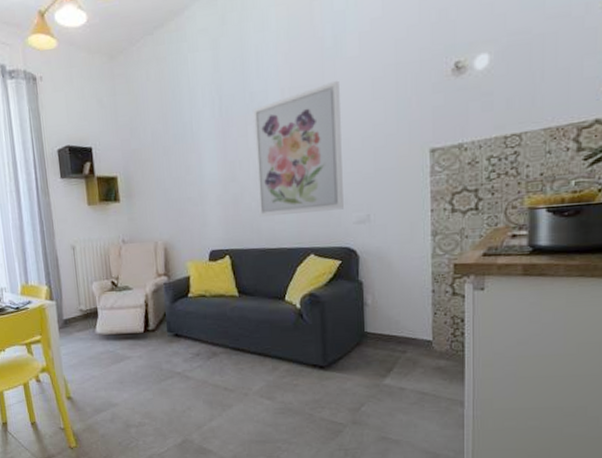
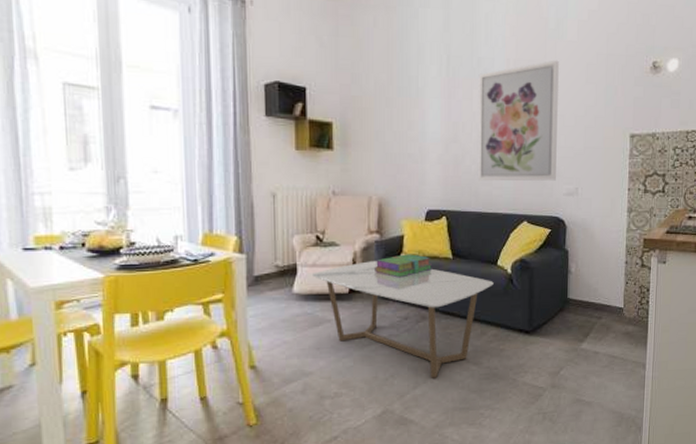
coffee table: none [110,302,283,411] -> present [311,261,494,378]
stack of books: none [165,293,219,317] -> present [375,254,432,278]

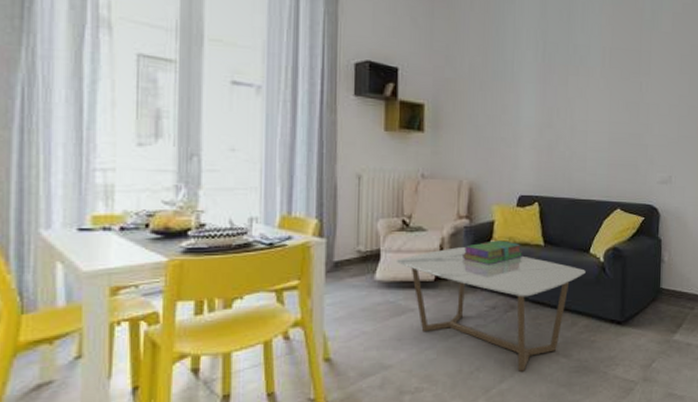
wall art: present [477,60,559,181] -> none [571,50,654,169]

